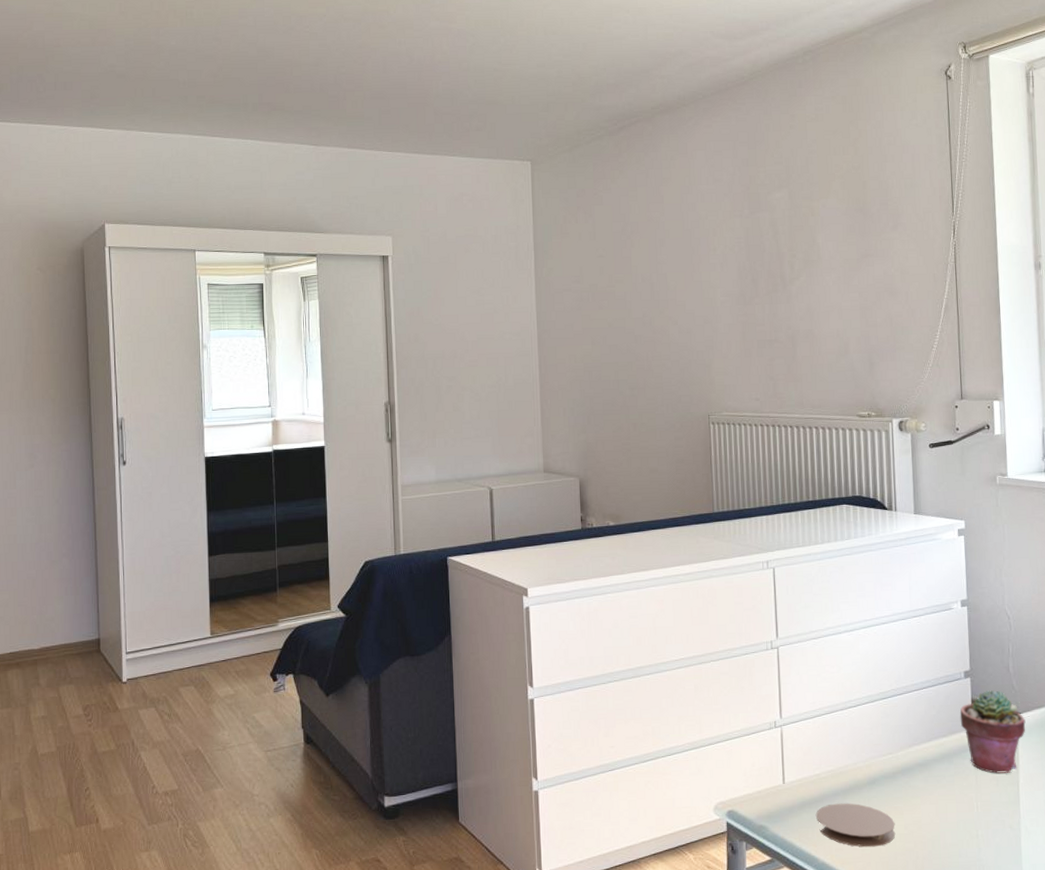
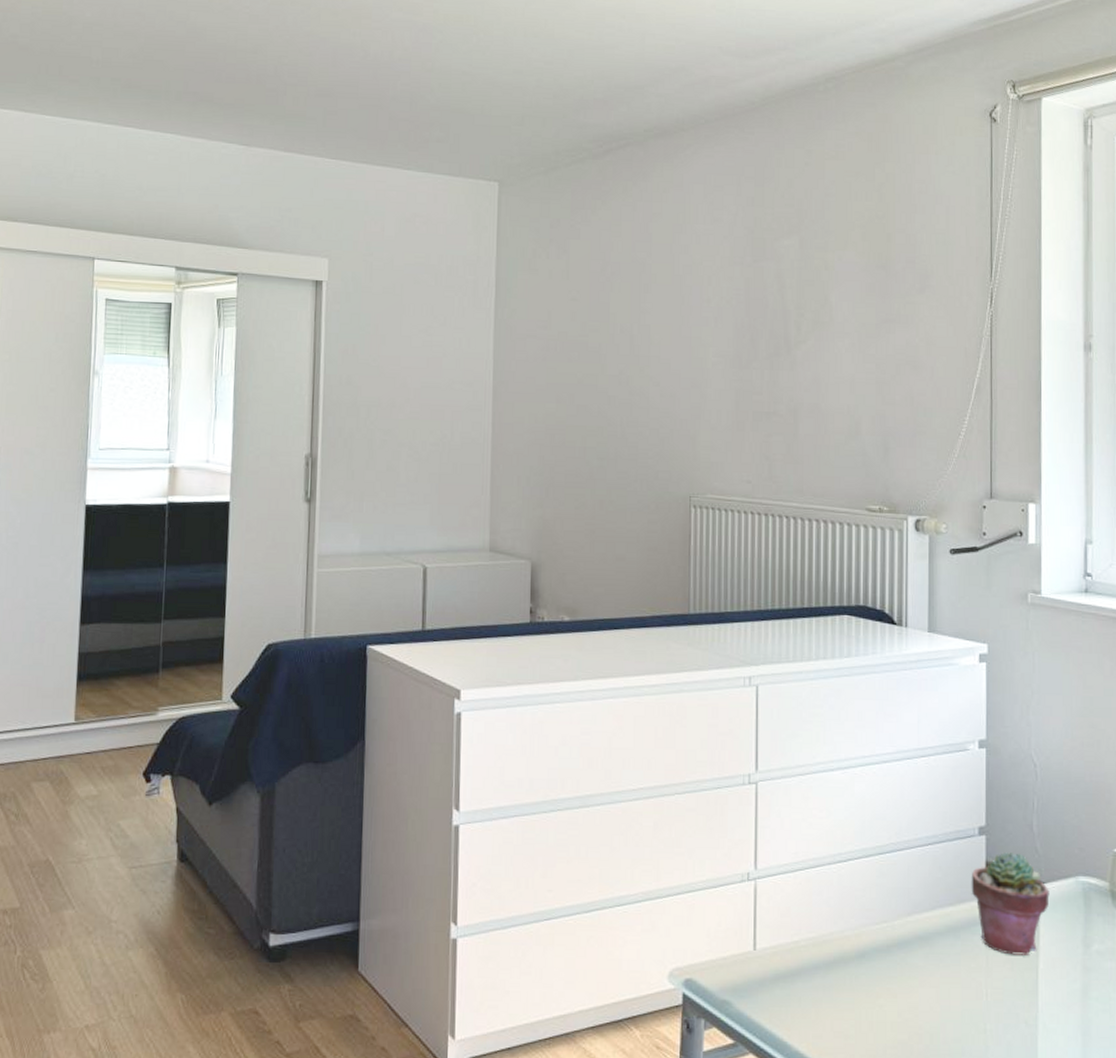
coaster: present [815,803,896,847] -> none [790,979,887,1036]

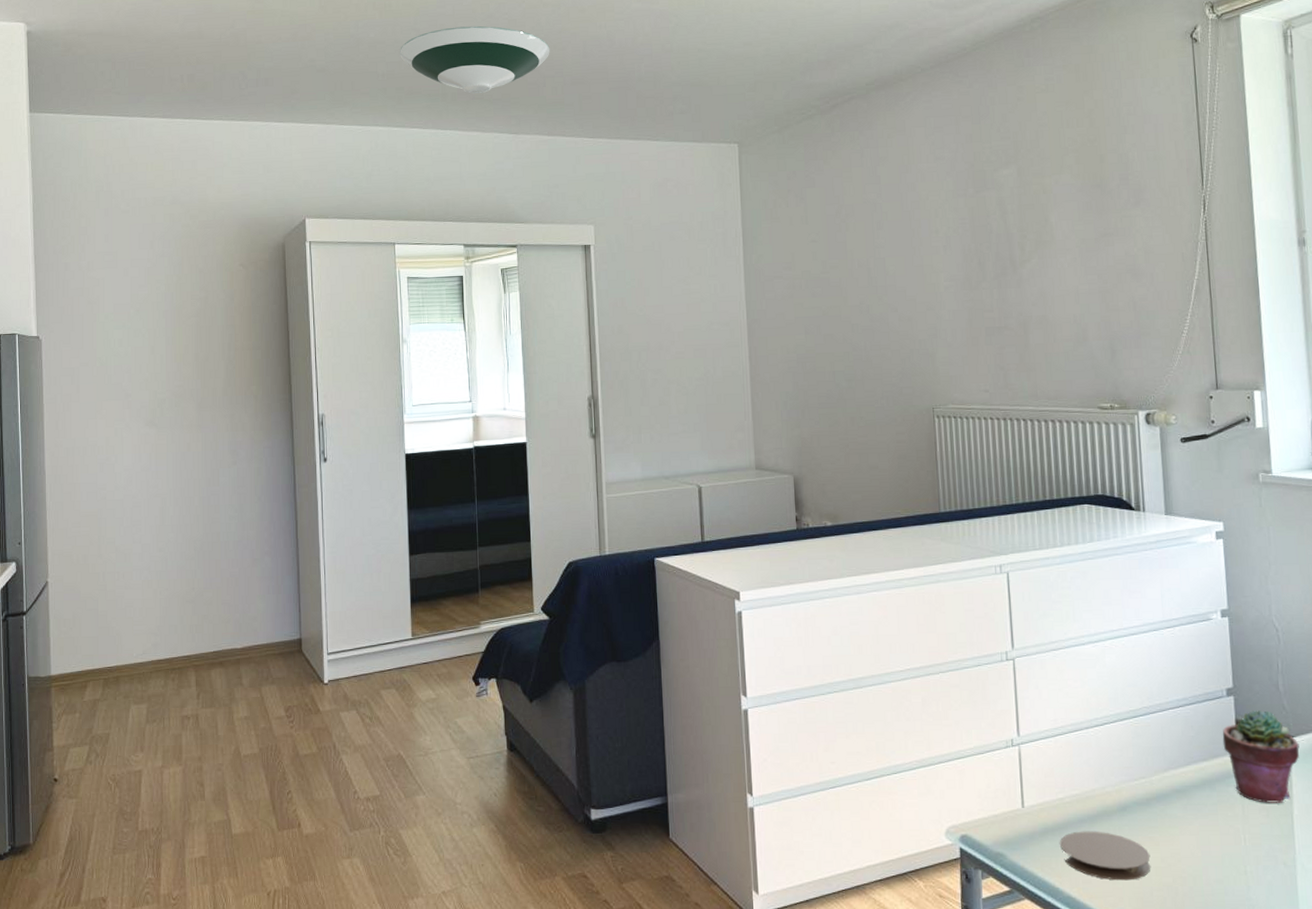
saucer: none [118,16,295,95] -> present [399,25,550,94]
coaster: none [790,979,887,1036] -> present [1059,831,1151,881]

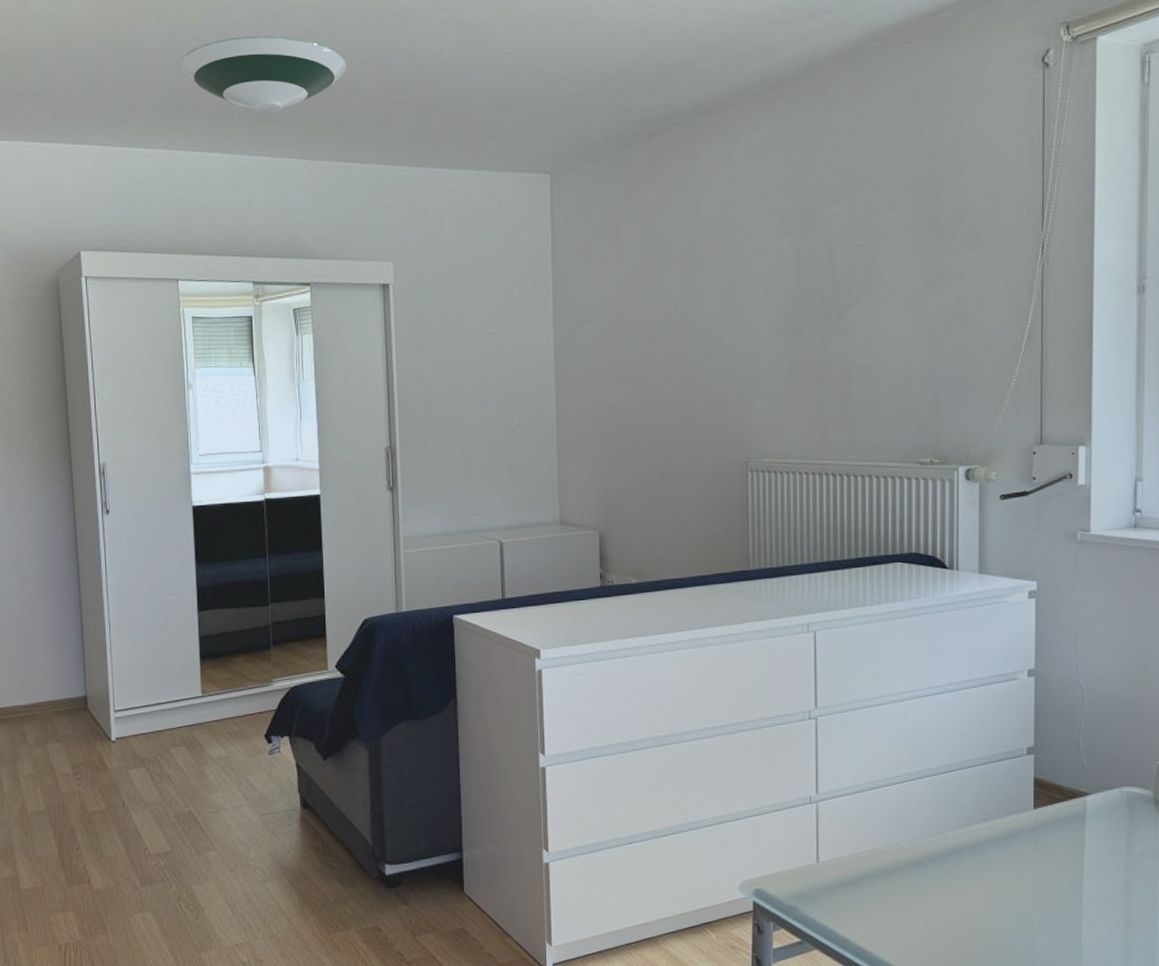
coaster: present [1059,831,1151,881] -> none [851,885,941,932]
potted succulent: present [1222,710,1300,803] -> none [1019,769,1095,858]

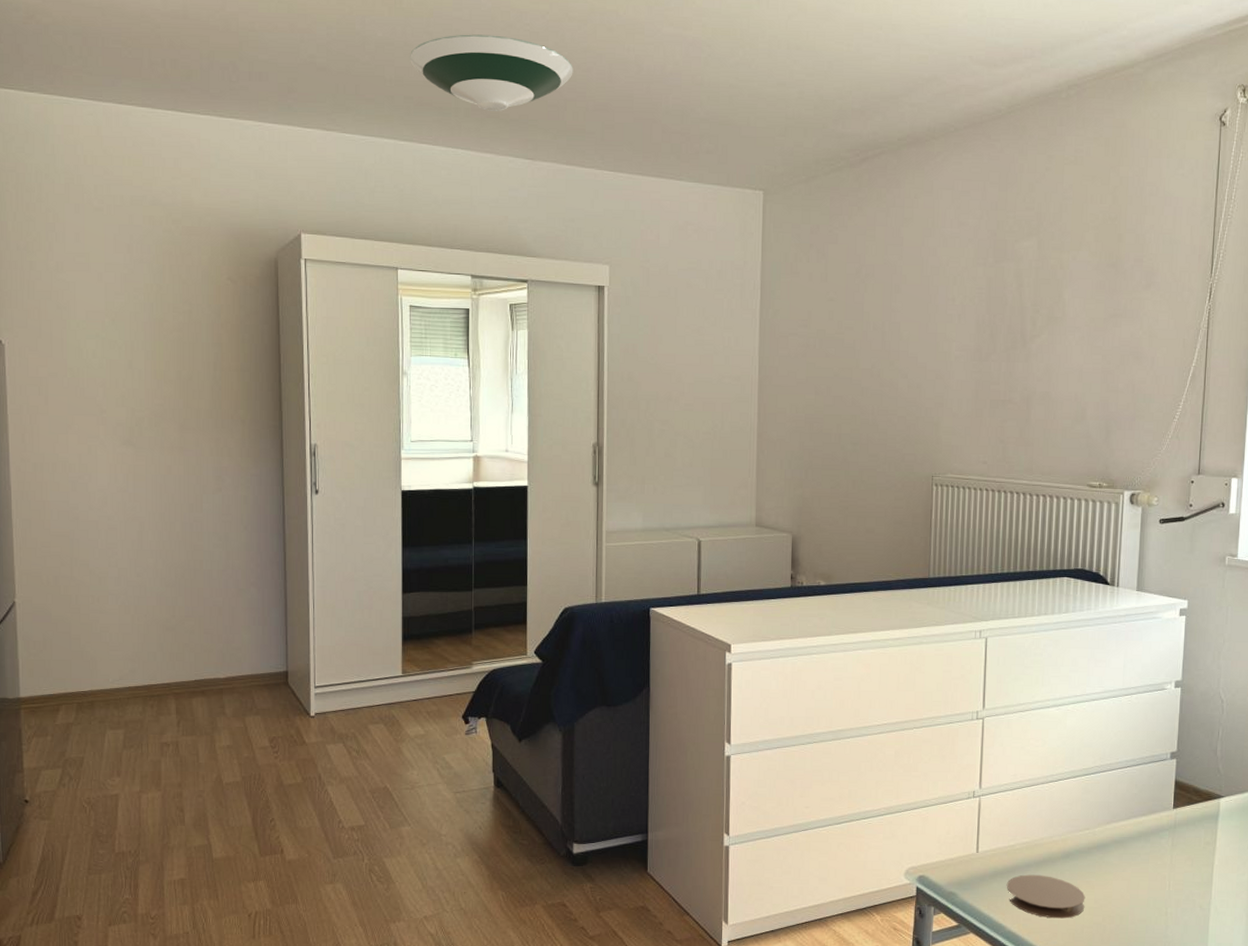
coaster: none [851,885,941,932] -> present [1006,874,1086,919]

